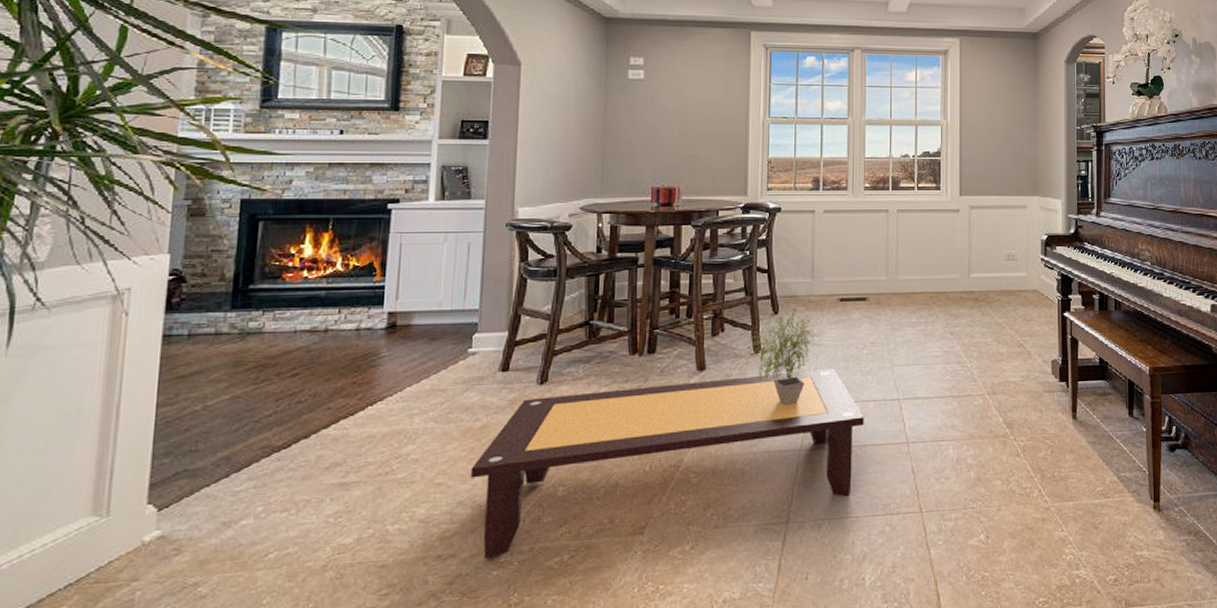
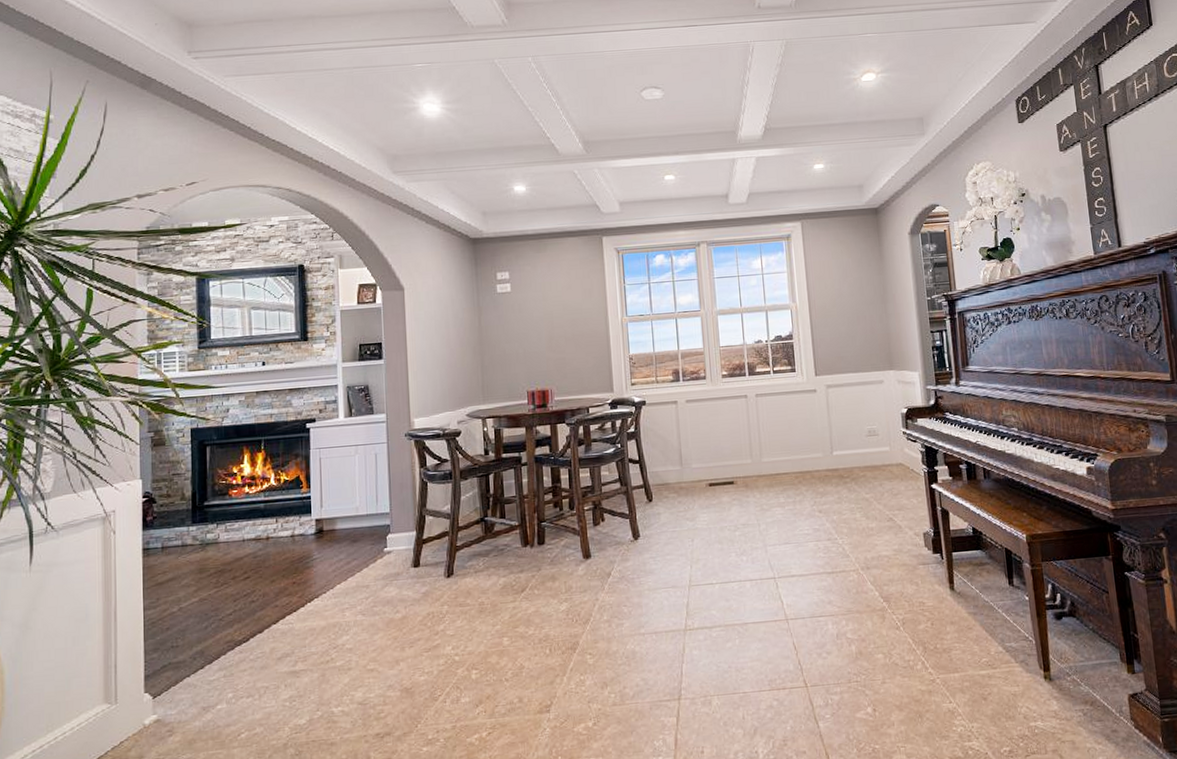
coffee table: present [470,368,864,559] -> none [396,550,743,737]
potted plant: present [744,308,819,406] -> none [623,495,694,589]

